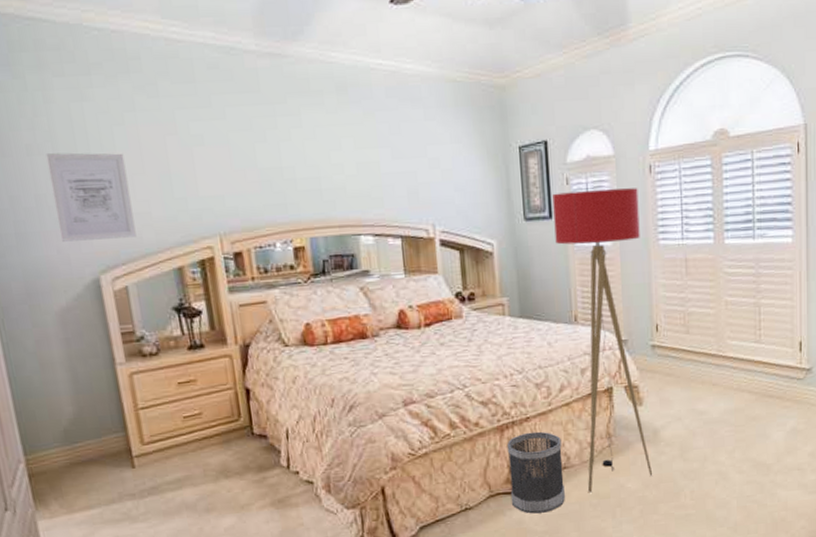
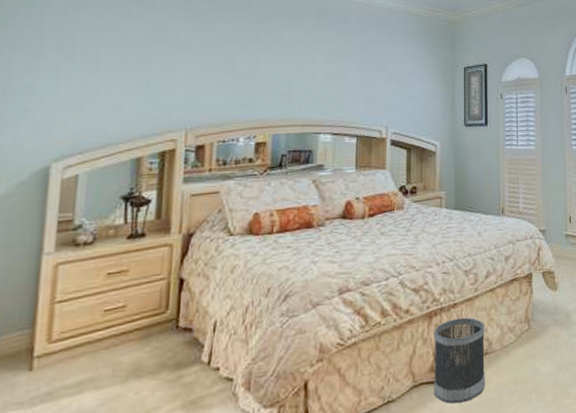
wall art: present [46,152,137,242] -> none [19,50,108,130]
floor lamp: present [552,188,653,493] -> none [489,104,566,379]

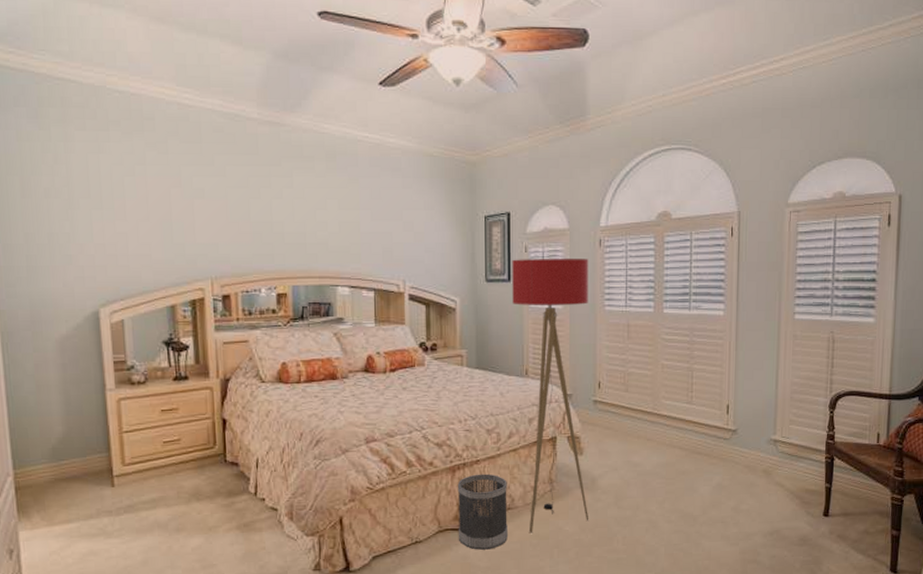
floor lamp: none [489,104,566,379] -> present [512,259,589,533]

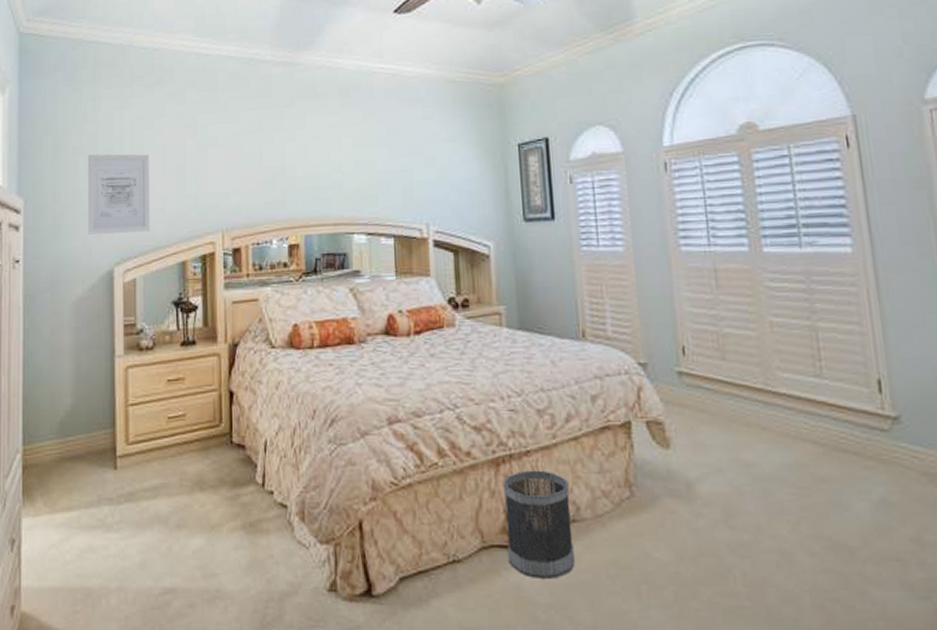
wall art: none [62,197,136,276] -> present [87,154,150,235]
floor lamp: present [512,259,589,533] -> none [555,187,689,559]

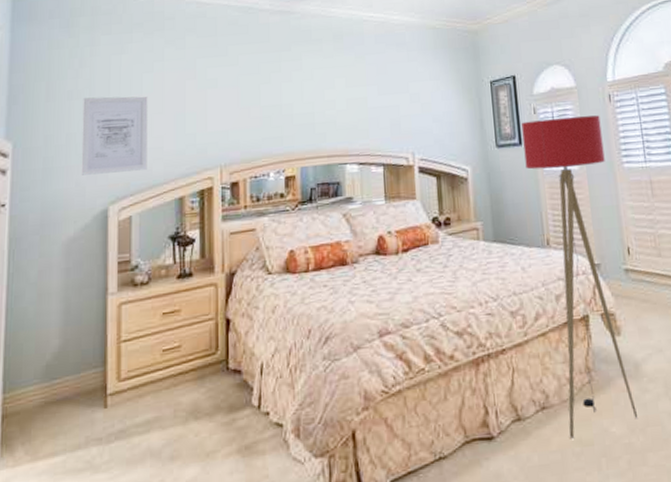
wastebasket: present [503,470,575,579] -> none [482,365,546,465]
floor lamp: none [555,187,689,559] -> present [521,115,638,439]

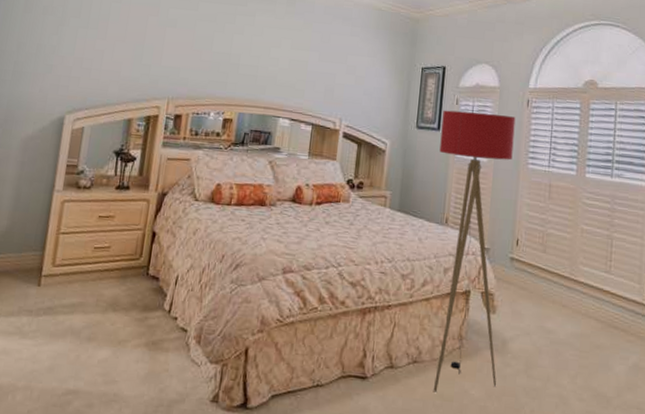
wall art: present [81,96,148,175] -> none [45,15,113,89]

